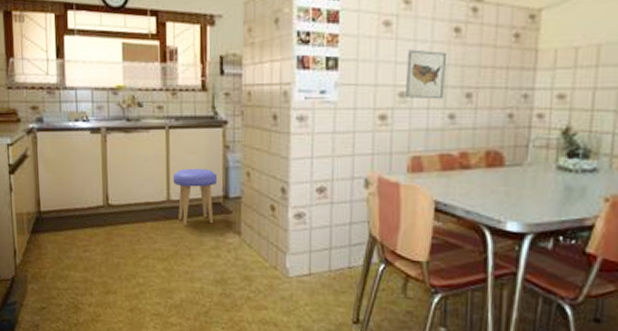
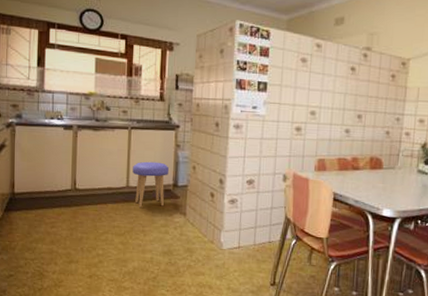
wall art: present [404,49,446,100] -> none [314,80,345,118]

